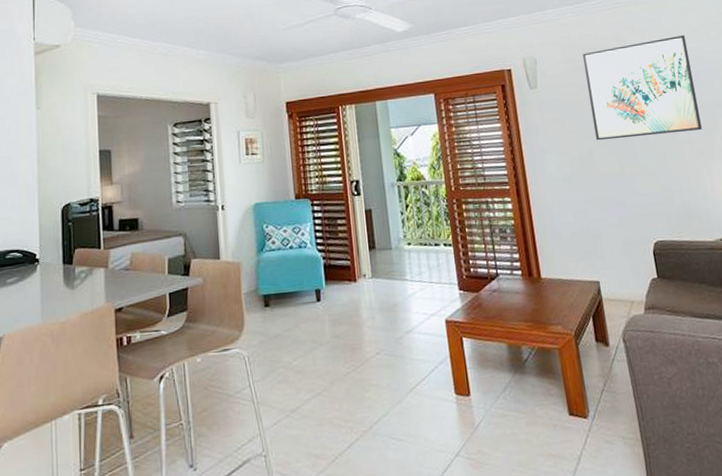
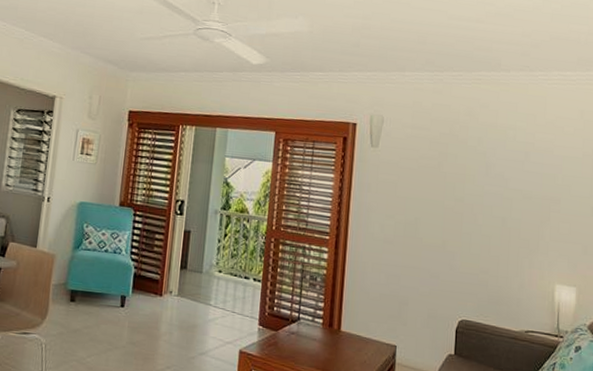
wall art: present [582,34,702,141] -> none [425,122,538,221]

